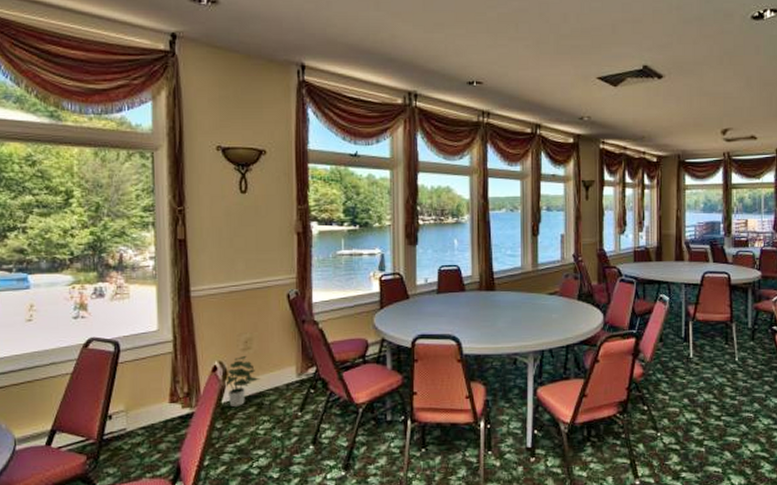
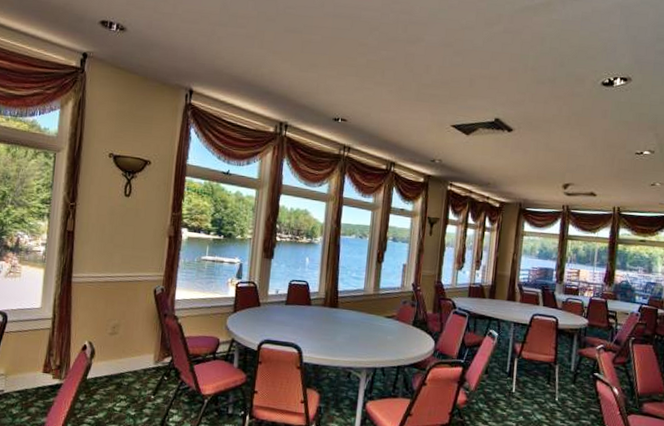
potted plant: present [226,355,261,406] -> none [92,339,123,384]

